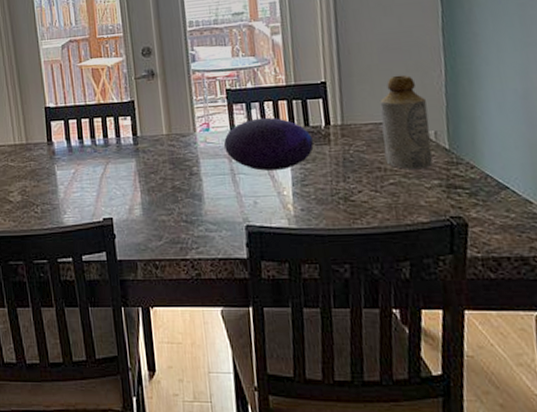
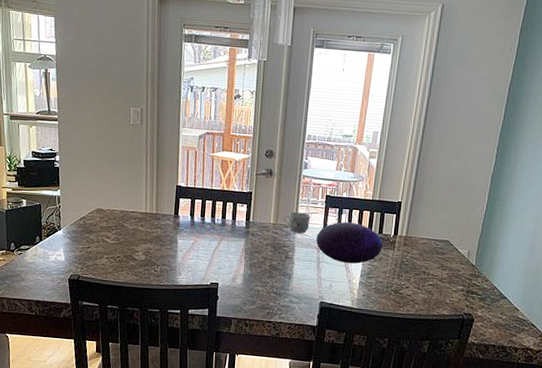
mug: none [178,115,213,142] -> present [283,212,311,234]
bottle: present [379,74,433,170] -> none [430,205,468,277]

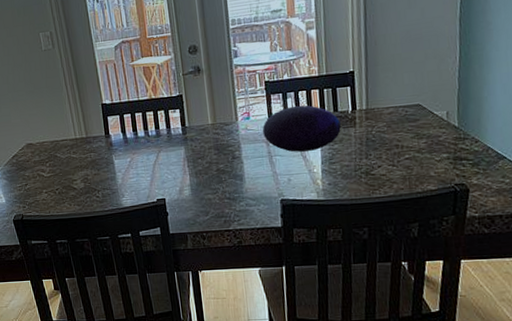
mug: present [283,212,311,234] -> none [222,105,253,130]

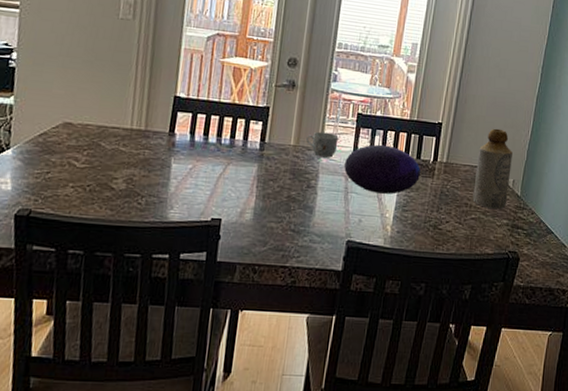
mug: none [222,105,253,130] -> present [306,131,339,158]
bottle: none [400,62,444,146] -> present [472,128,513,210]

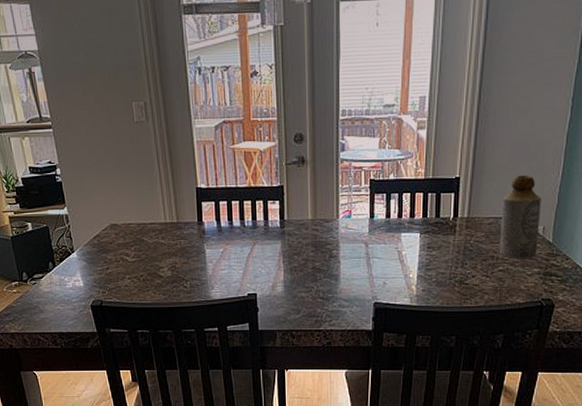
mug: present [306,131,339,158] -> none [323,203,354,227]
decorative orb: present [344,144,421,194] -> none [362,207,441,256]

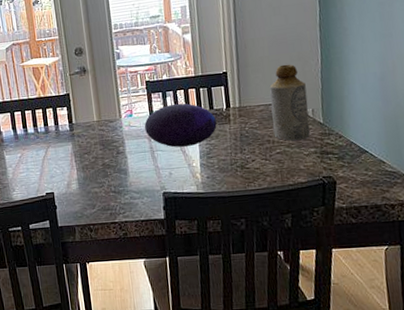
decorative orb: none [362,207,441,256] -> present [144,103,217,148]

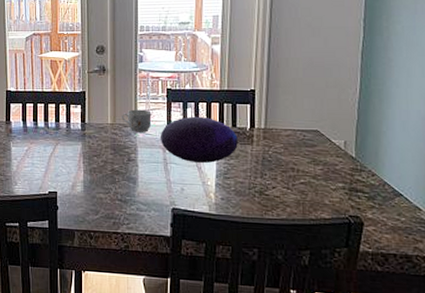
mug: none [106,103,135,126] -> present [122,109,152,133]
bottle: present [269,64,311,141] -> none [299,89,341,173]

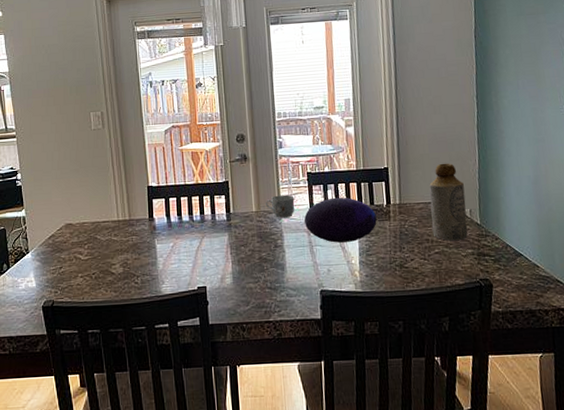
bottle: none [299,89,341,173] -> present [429,163,468,241]

